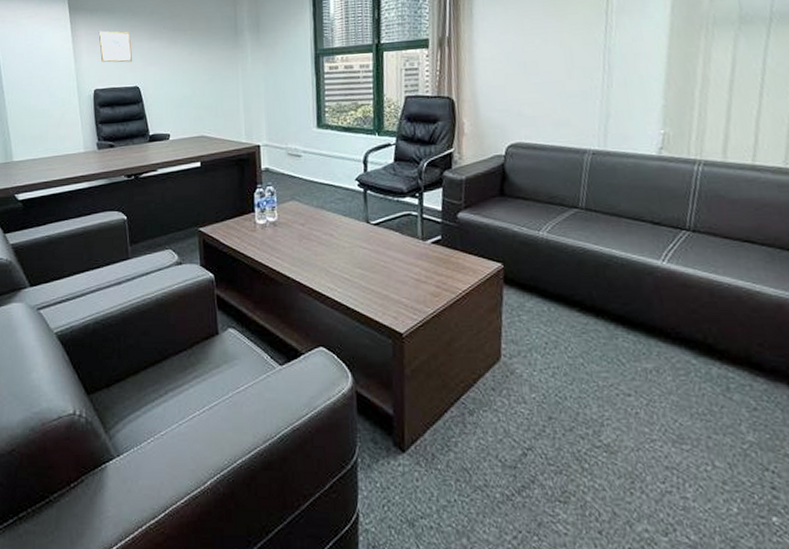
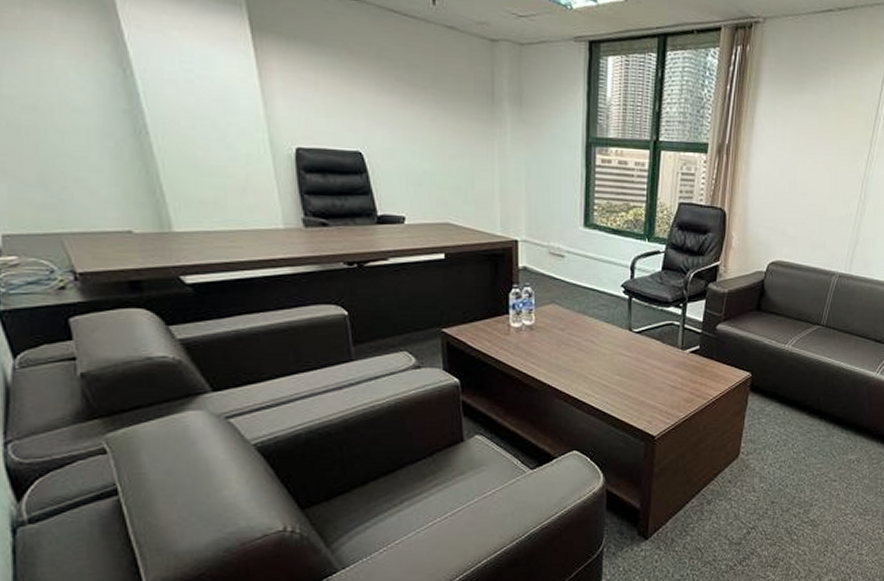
wall art: present [98,31,132,63] -> none [299,68,351,118]

